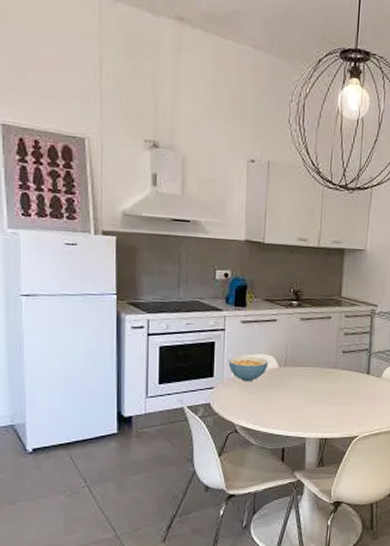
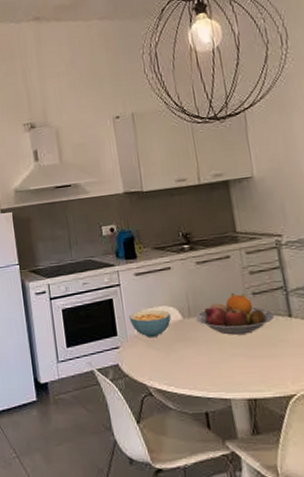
fruit bowl: none [290,350,357,385] -> present [195,293,275,335]

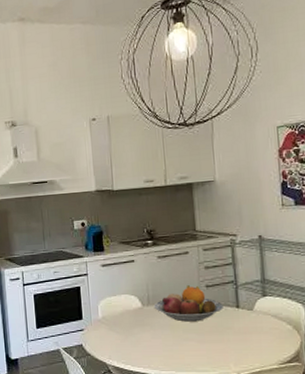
cereal bowl: present [129,309,171,337] -> none [94,297,132,322]

